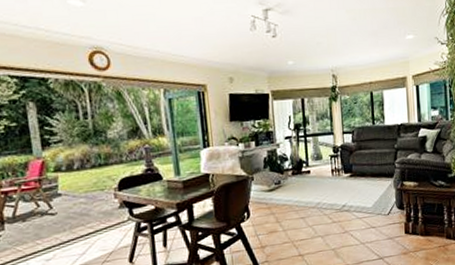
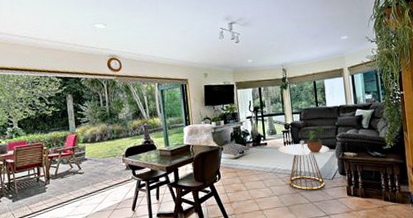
side table: none [324,167,387,229] -> present [278,140,330,191]
potted plant: none [357,148,380,182] -> present [304,125,324,153]

